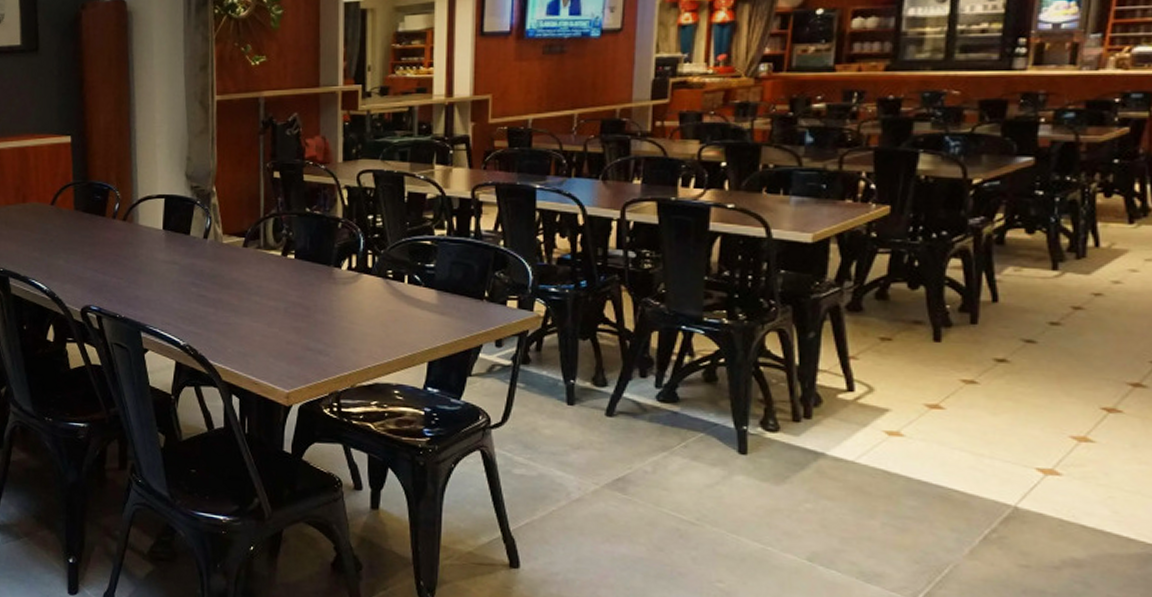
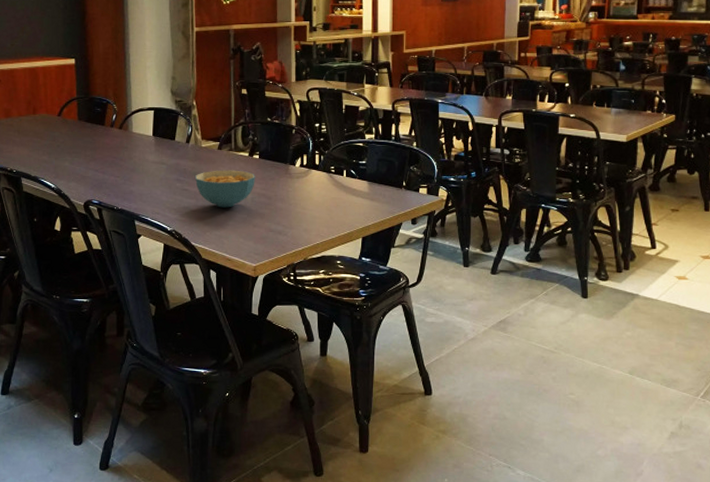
cereal bowl: none [215,272,290,320] -> present [195,170,255,208]

